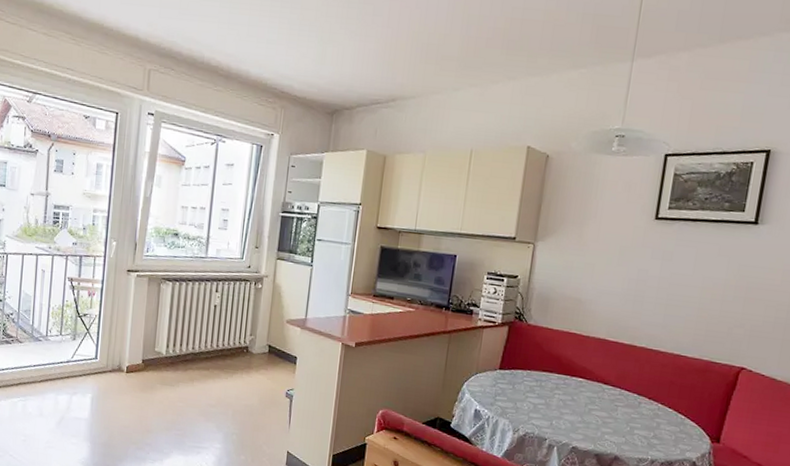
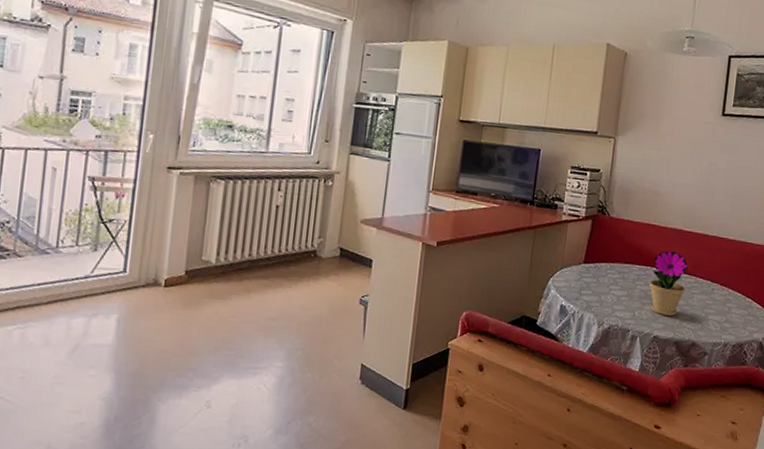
flower pot: none [568,360,612,428] -> present [649,251,688,316]

